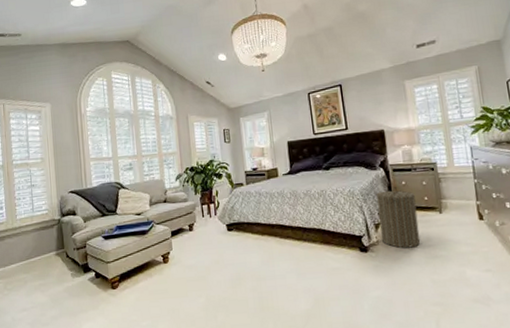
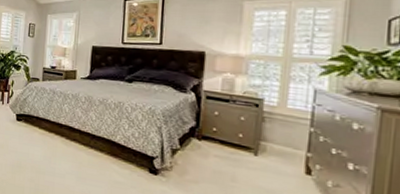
laundry hamper: present [376,186,421,249] -> none [176,114,227,184]

